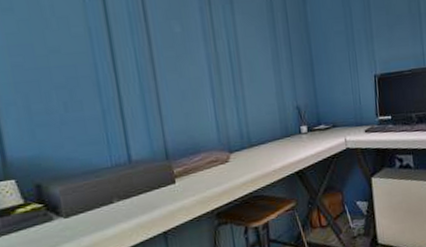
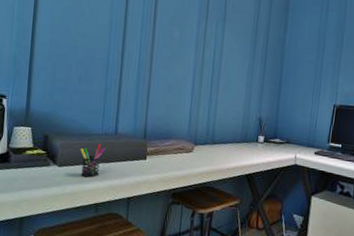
pen holder: none [89,178,121,223] -> present [81,143,105,178]

